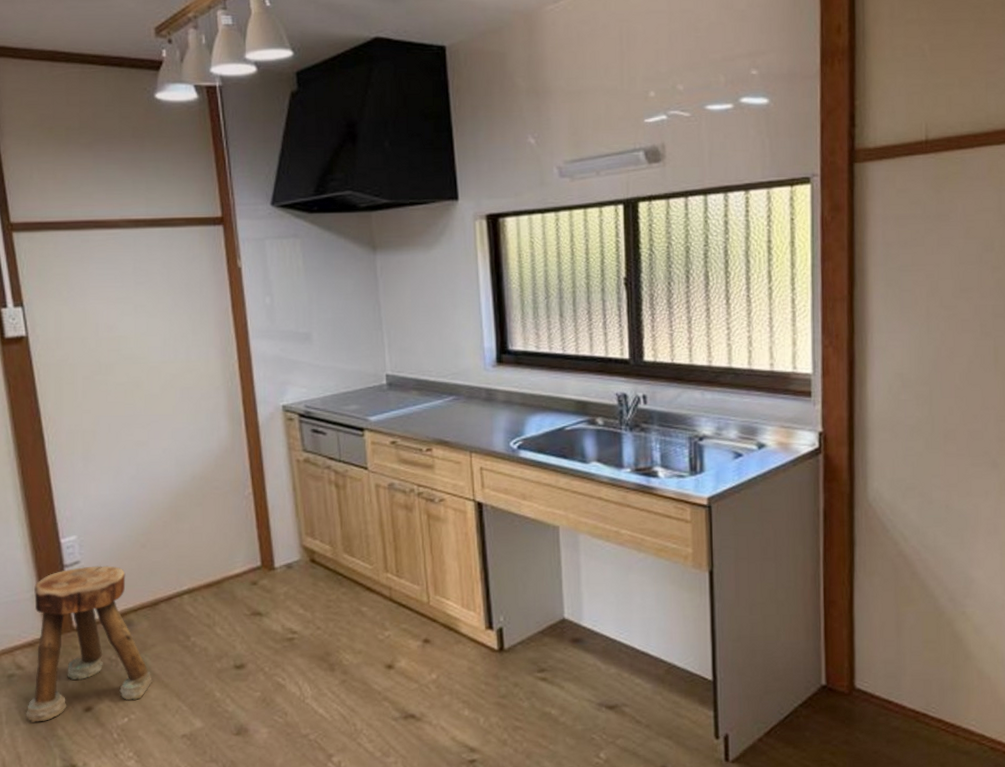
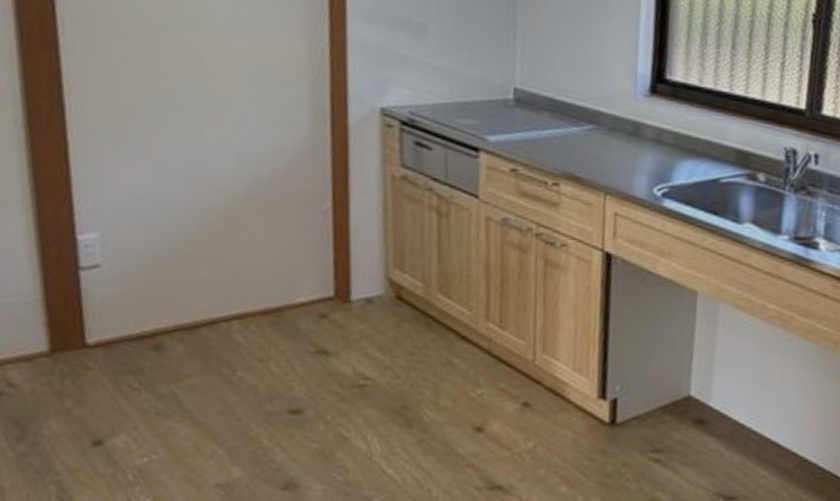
stool: present [26,565,152,722] -> none [15,272,183,453]

